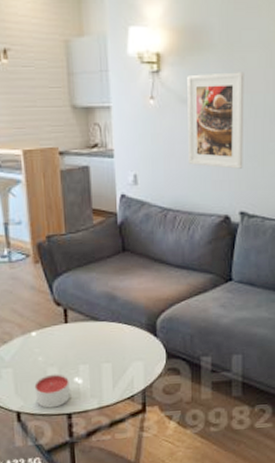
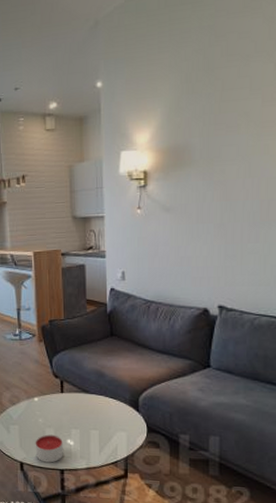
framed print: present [187,72,244,169] -> none [171,182,224,267]

